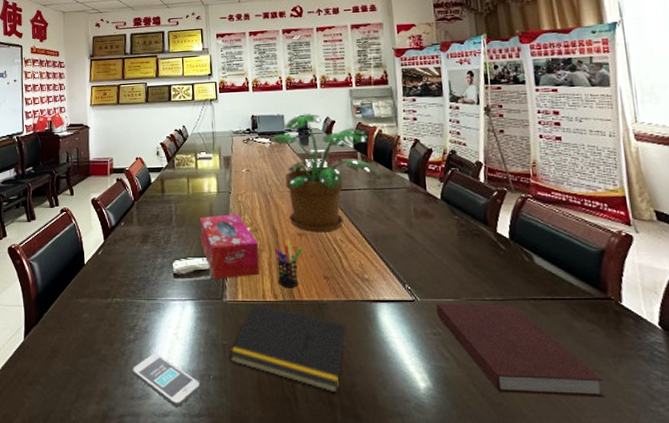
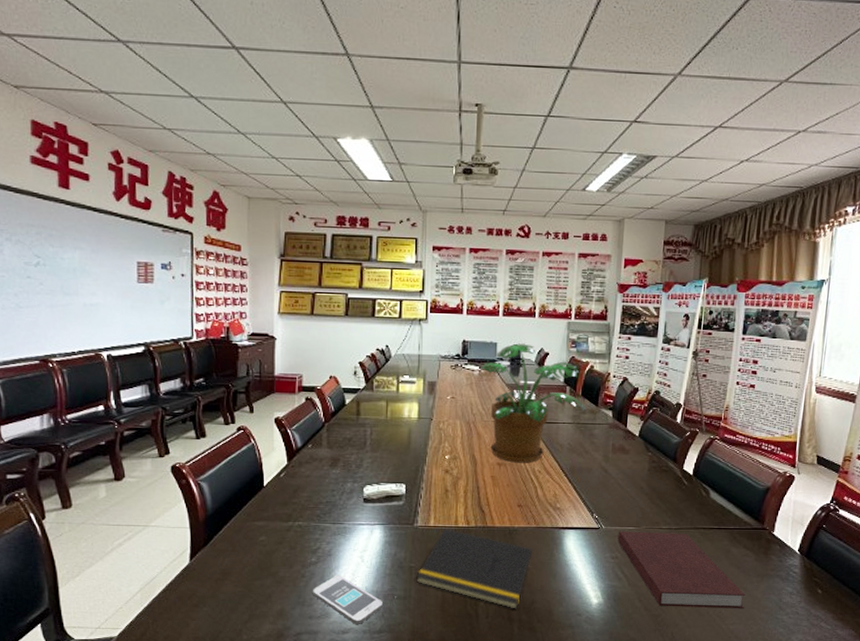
tissue box: present [199,214,260,280] -> none [396,441,455,505]
pen holder: present [275,241,303,288] -> none [471,470,500,515]

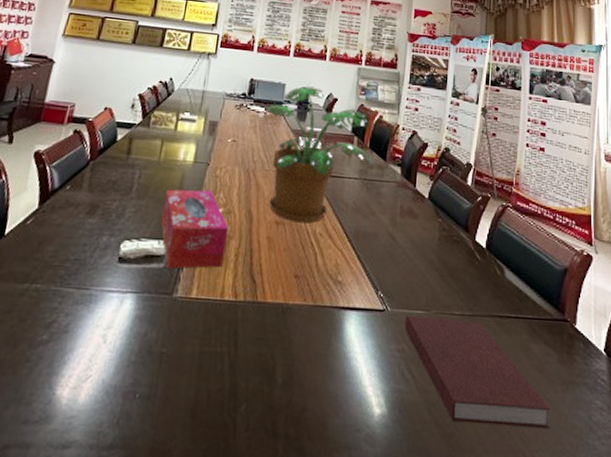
smartphone: present [313,575,382,624] -> none [35,360,120,435]
tissue box: none [396,441,455,505] -> present [160,189,228,269]
notepad: present [416,528,533,609] -> none [165,302,308,420]

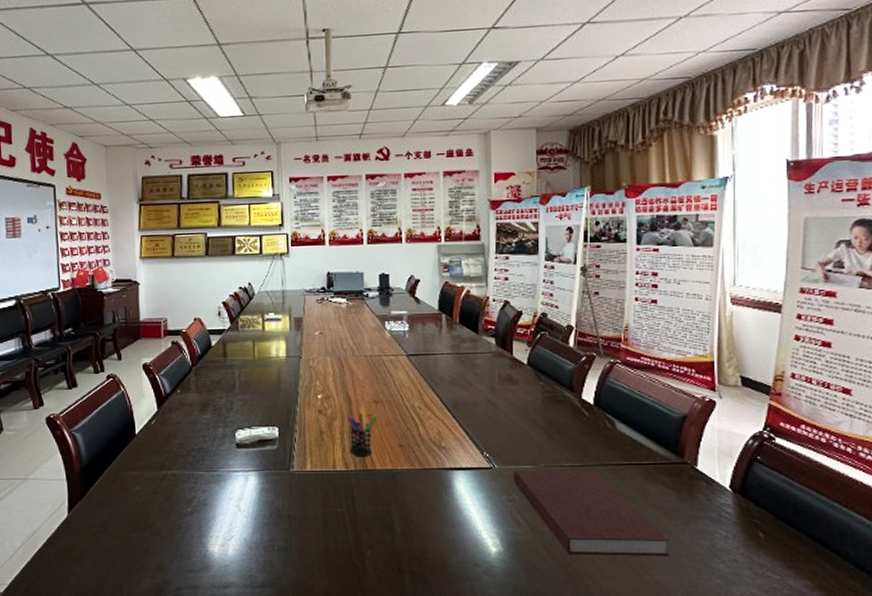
tissue box: present [160,189,228,269] -> none [266,380,330,449]
pen holder: none [241,228,277,286] -> present [348,408,378,457]
potted plant: present [266,86,374,223] -> none [348,271,466,400]

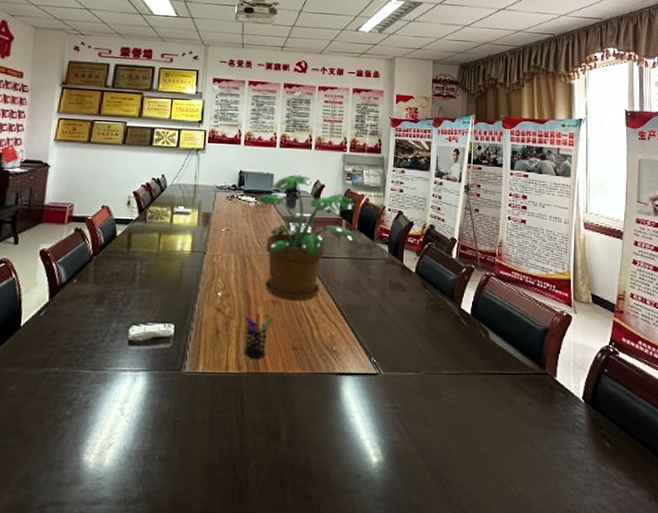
potted plant: none [348,271,466,400] -> present [256,175,363,301]
notebook: present [513,470,670,557] -> none [397,377,533,467]

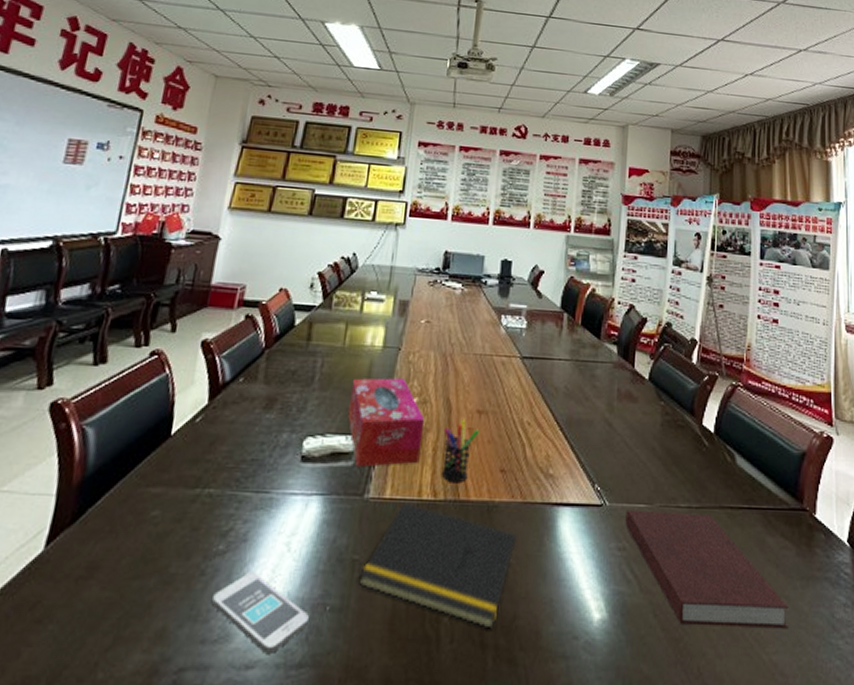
smartphone: none [64,431,142,492] -> present [212,571,309,653]
tissue box: none [165,276,228,348] -> present [348,378,424,467]
notepad: none [180,375,308,471] -> present [359,502,517,629]
potted plant: present [256,175,363,301] -> none [463,257,587,411]
notebook: none [397,377,533,467] -> present [625,509,789,629]

